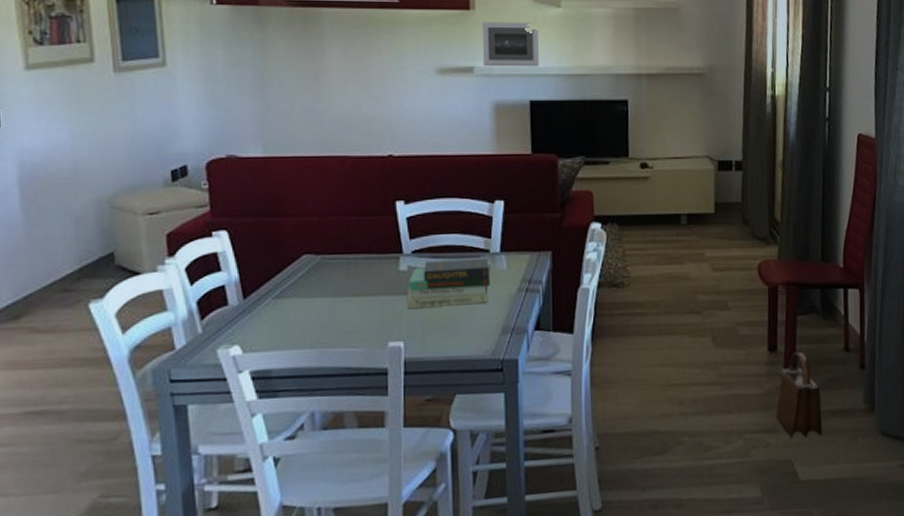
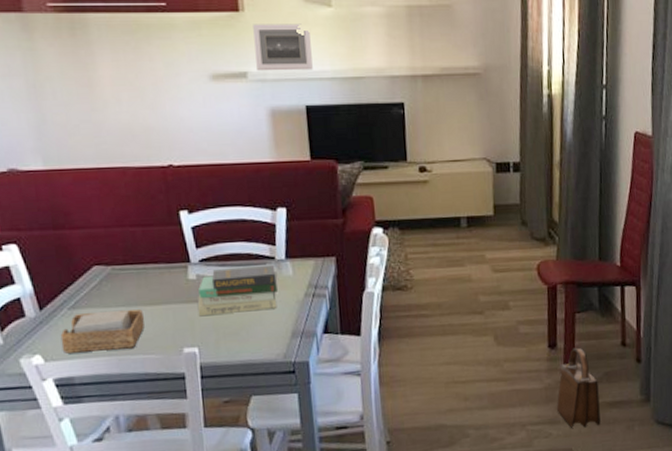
napkin holder: none [262,300,350,345] -> present [60,309,145,354]

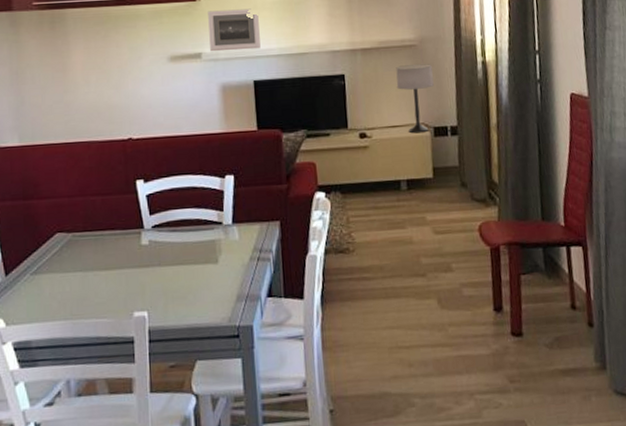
napkin holder: present [60,309,145,354] -> none [22,274,99,318]
books: present [197,264,279,317] -> none [148,229,226,281]
table lamp: none [458,94,497,169] -> present [396,63,434,133]
handbag: present [557,348,601,428] -> none [506,311,554,398]

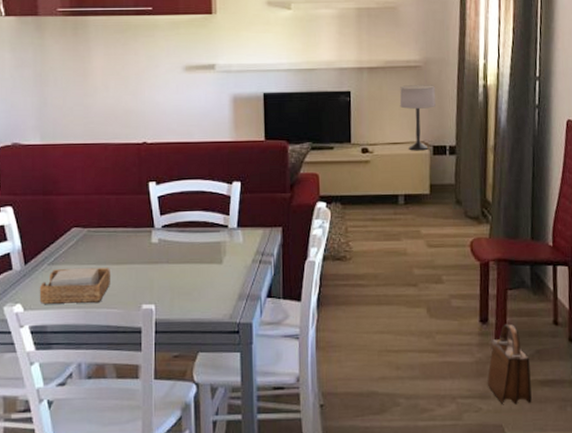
napkin holder: none [22,274,99,318] -> present [39,267,110,304]
picture frame: present [208,8,261,52] -> none [223,24,272,64]
handbag: none [506,311,554,398] -> present [488,324,532,405]

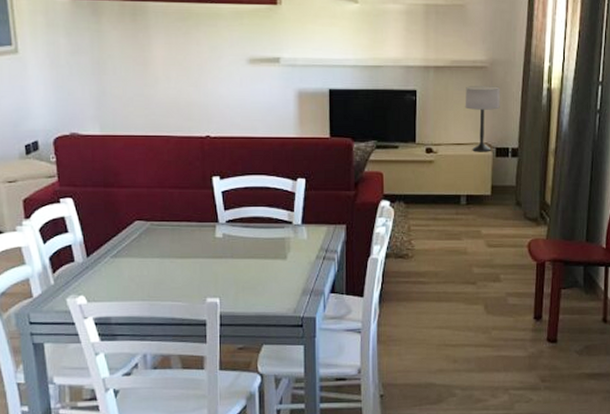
napkin holder: present [39,267,110,304] -> none [102,261,175,296]
handbag: present [488,324,532,405] -> none [539,322,579,396]

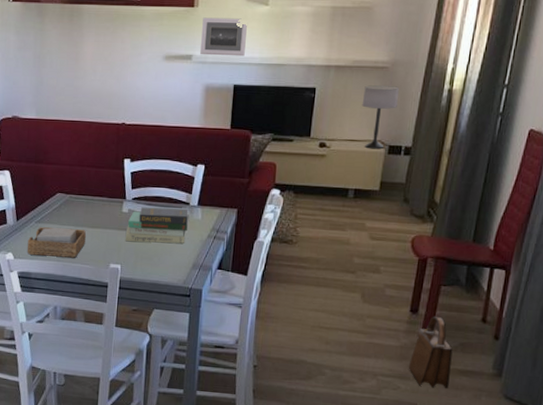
napkin holder: none [102,261,175,296] -> present [27,227,86,258]
books: none [221,228,295,271] -> present [125,207,191,244]
picture frame: none [288,16,338,58] -> present [200,17,247,57]
handbag: none [539,322,579,396] -> present [409,317,453,389]

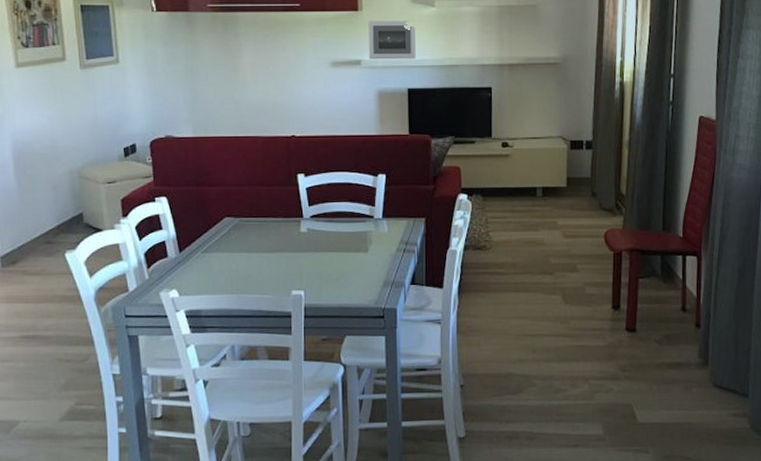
napkin holder: present [27,227,86,258] -> none [194,255,261,290]
books: present [125,207,191,244] -> none [306,222,376,264]
table lamp: present [361,85,399,149] -> none [539,80,573,146]
handbag: present [409,317,453,389] -> none [618,311,659,386]

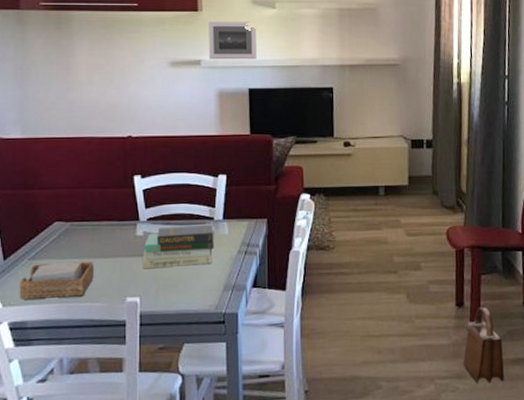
napkin holder: none [194,255,261,290] -> present [19,261,94,300]
books: none [306,222,376,264] -> present [142,224,216,269]
handbag: none [618,311,659,386] -> present [463,307,504,383]

